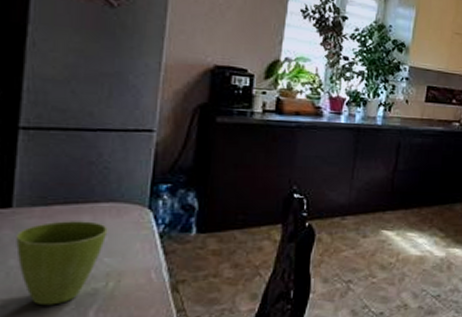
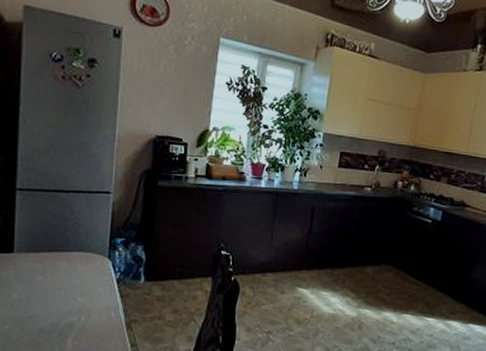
flower pot: present [16,221,108,306] -> none [17,265,80,332]

